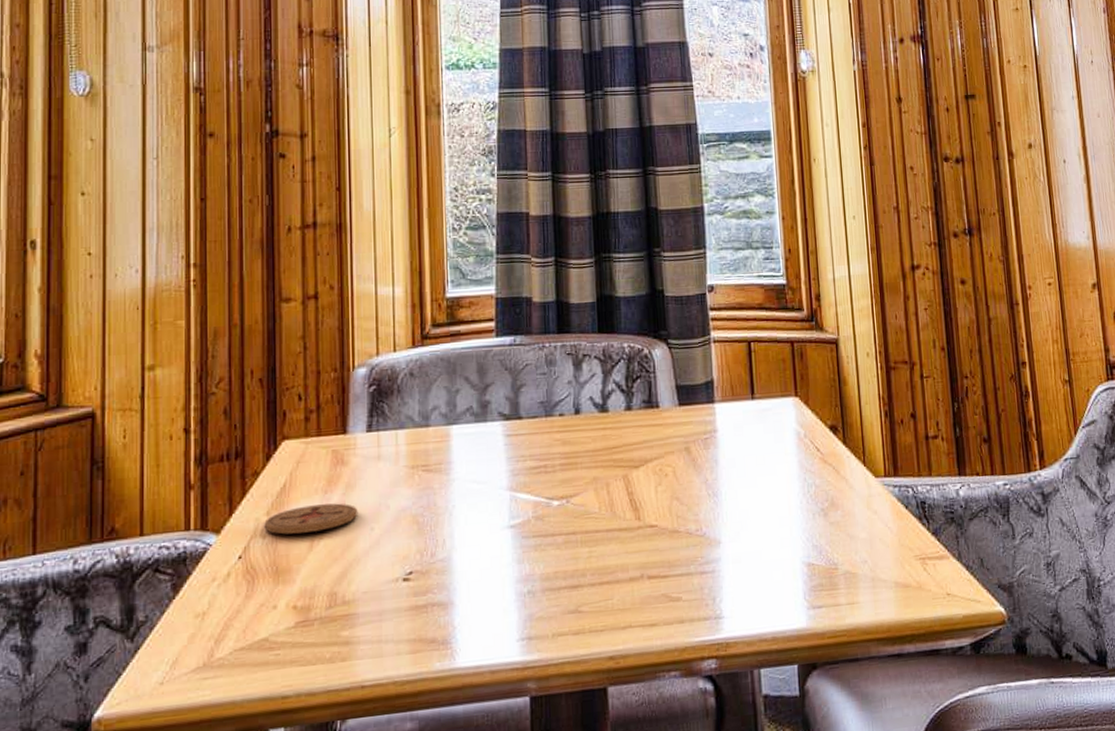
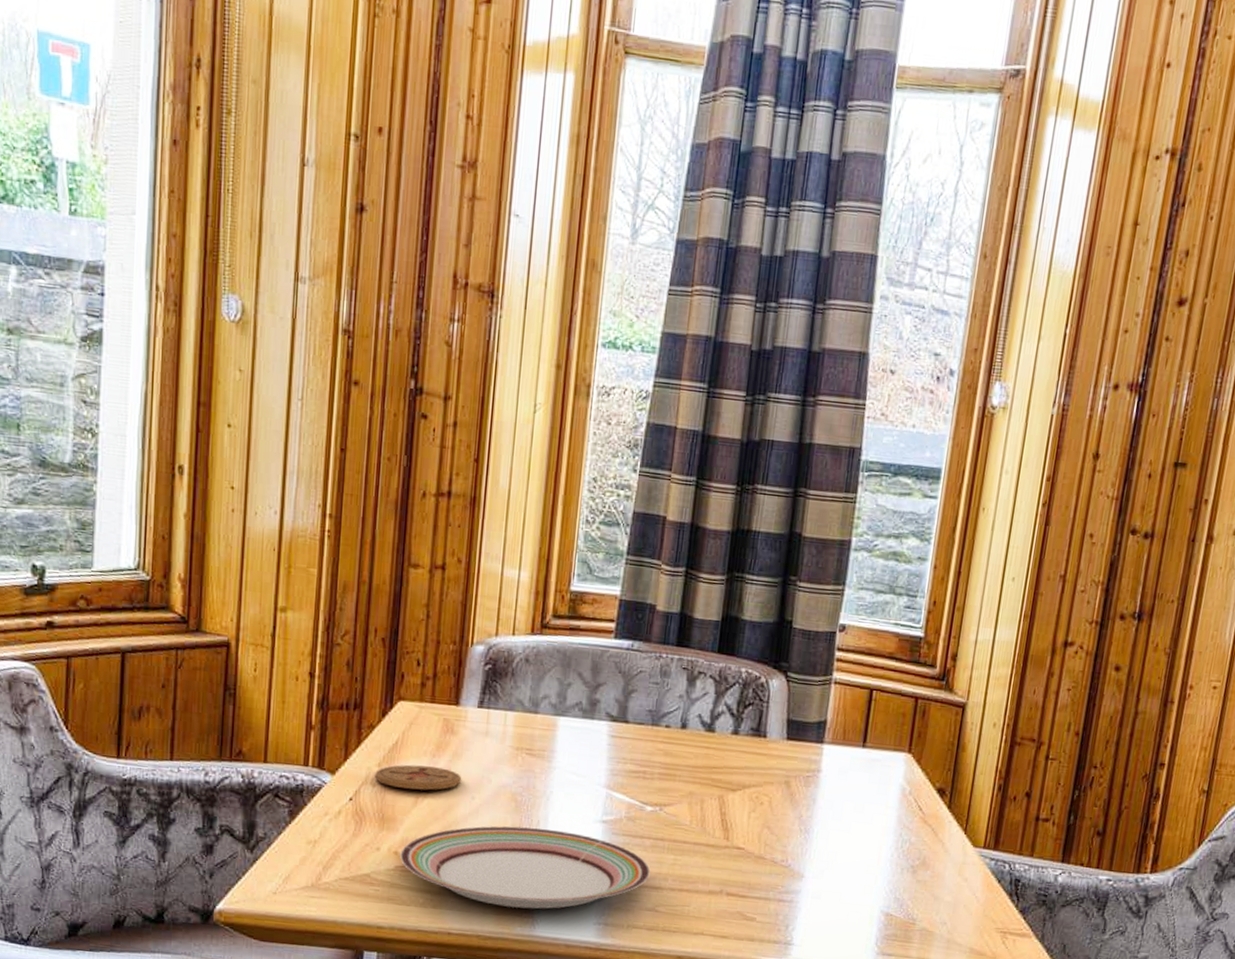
plate: none [300,545,567,643] -> present [400,826,651,909]

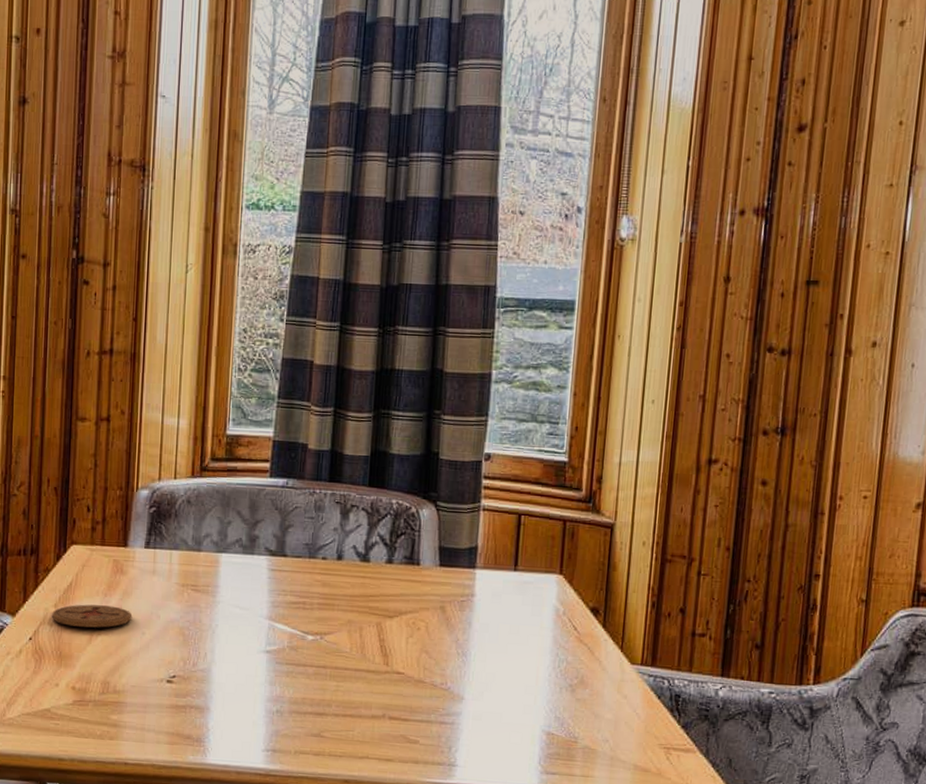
plate: present [400,826,651,909] -> none [77,659,314,738]

